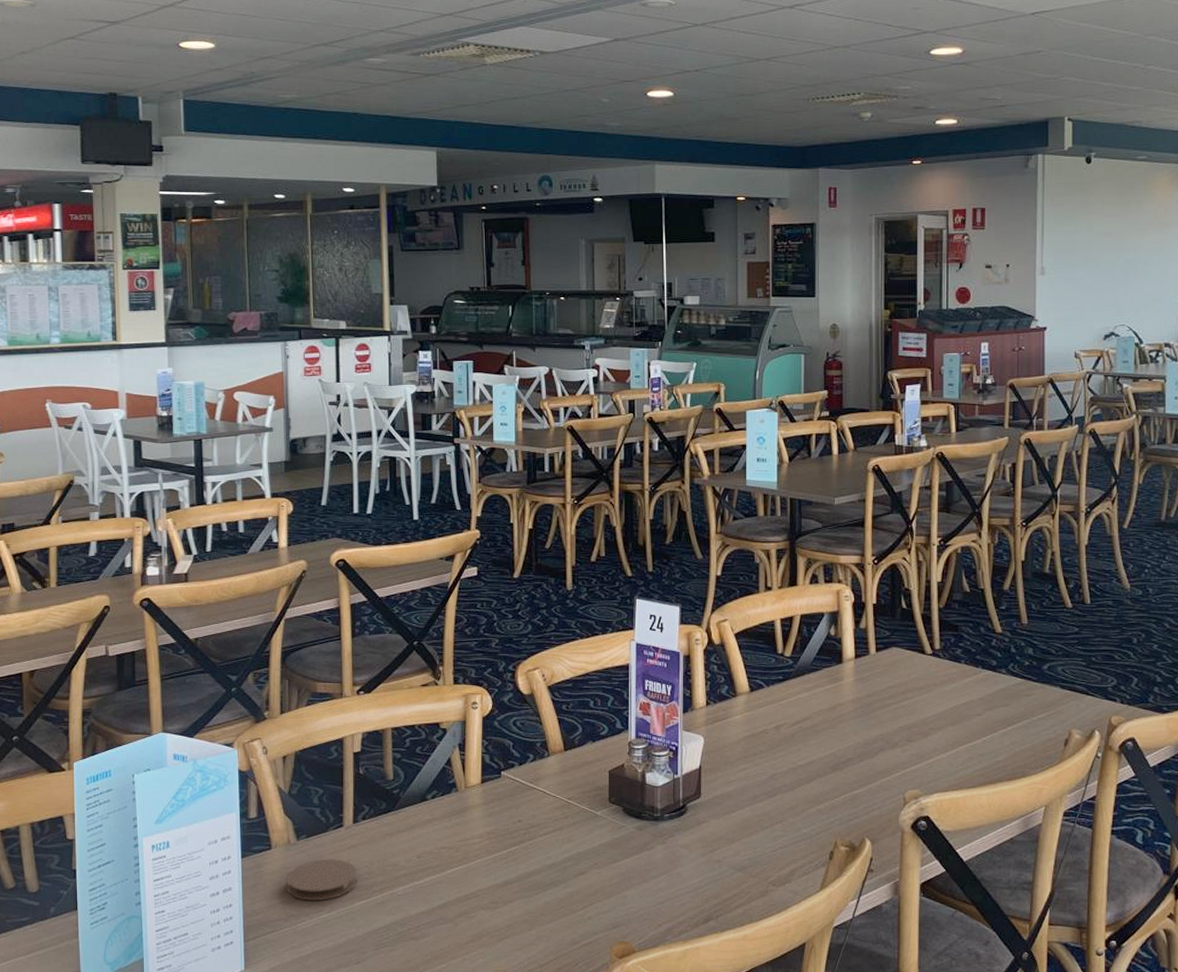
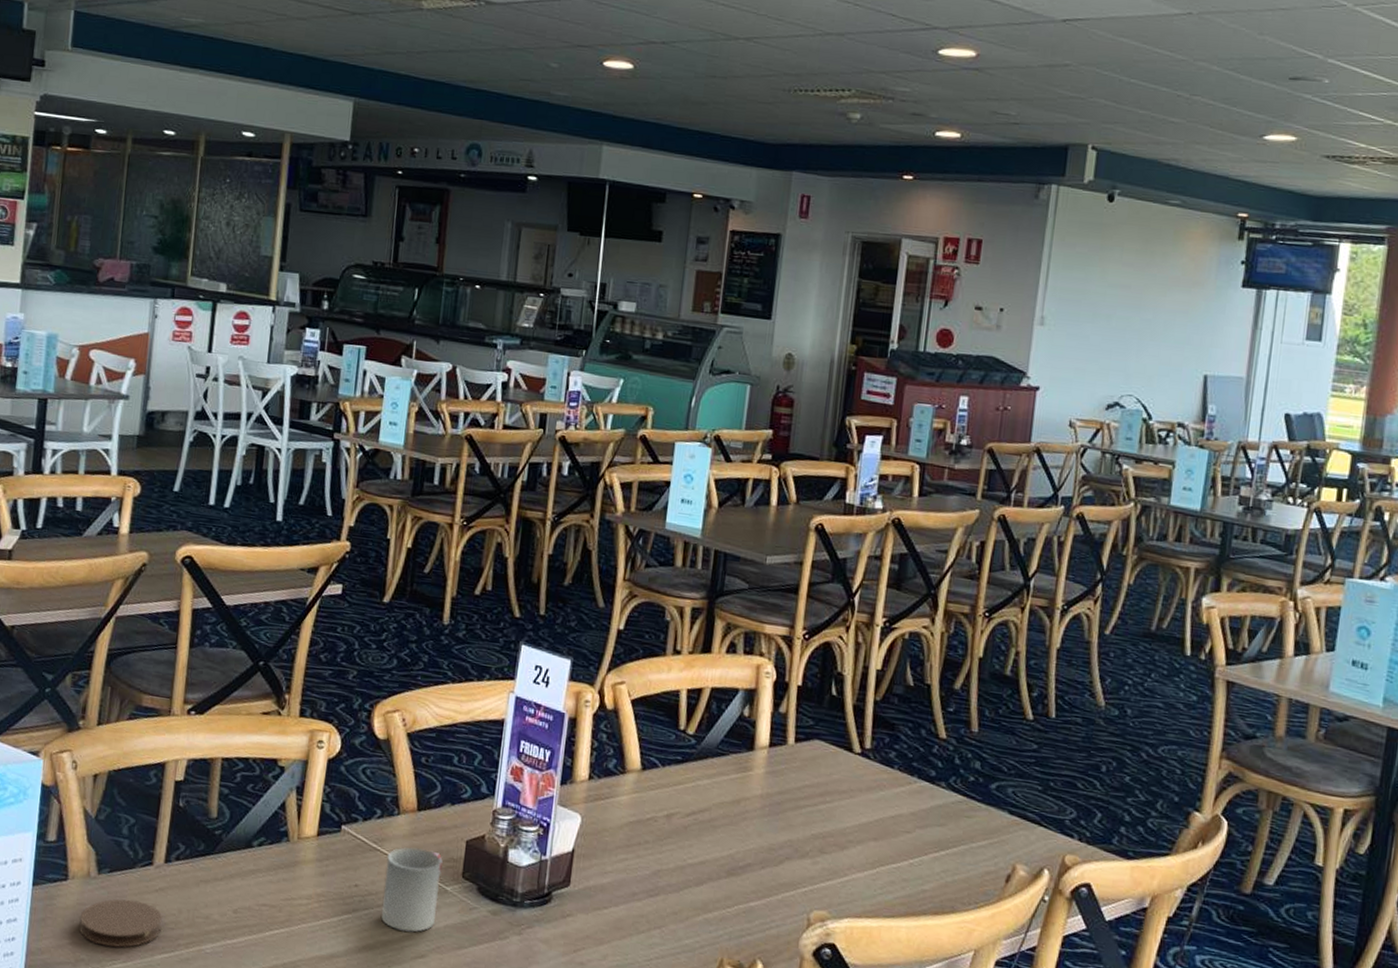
cup: none [543,782,592,855] -> present [381,847,443,932]

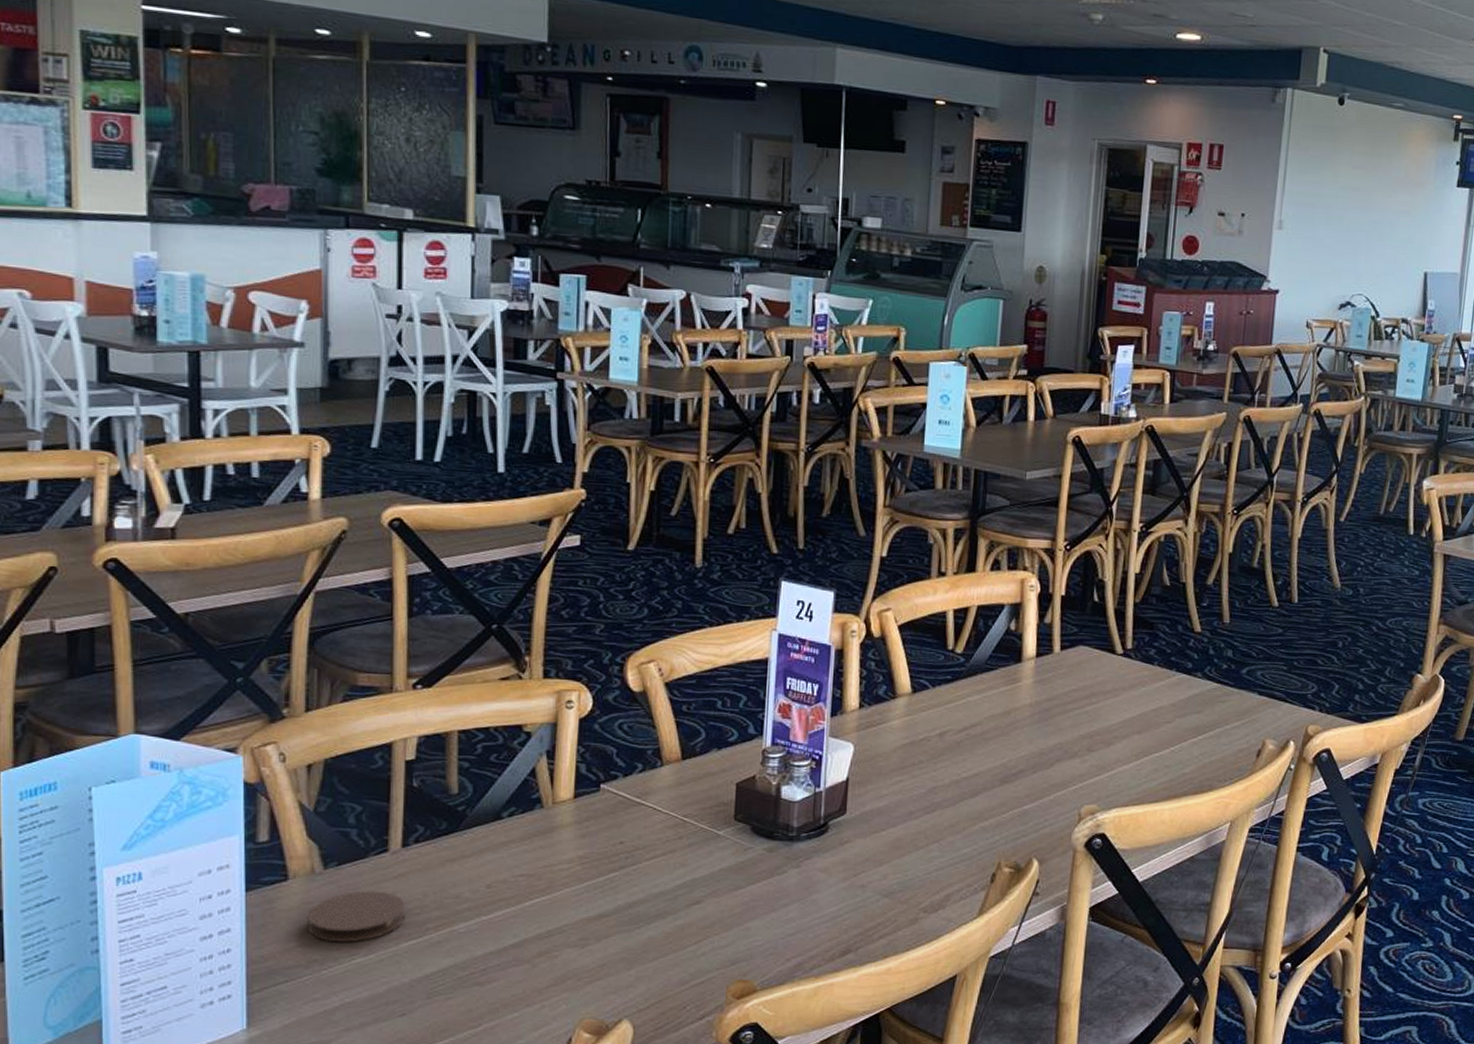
cup: present [381,847,443,932] -> none [651,797,714,882]

